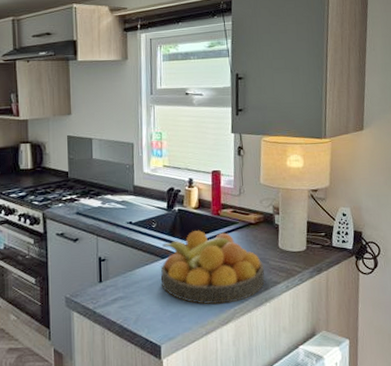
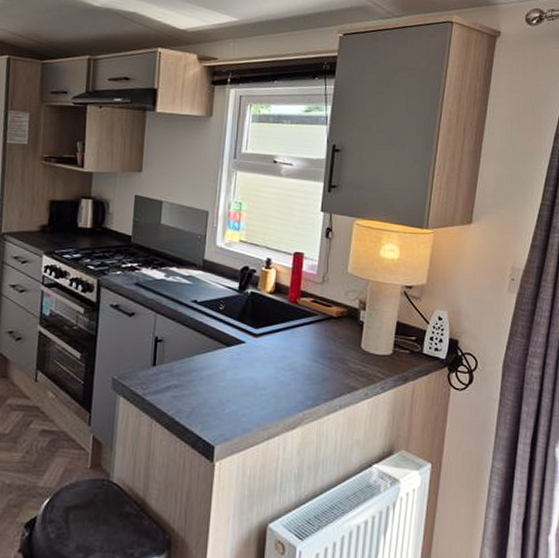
fruit bowl: present [160,230,265,305] -> none [222,319,343,406]

